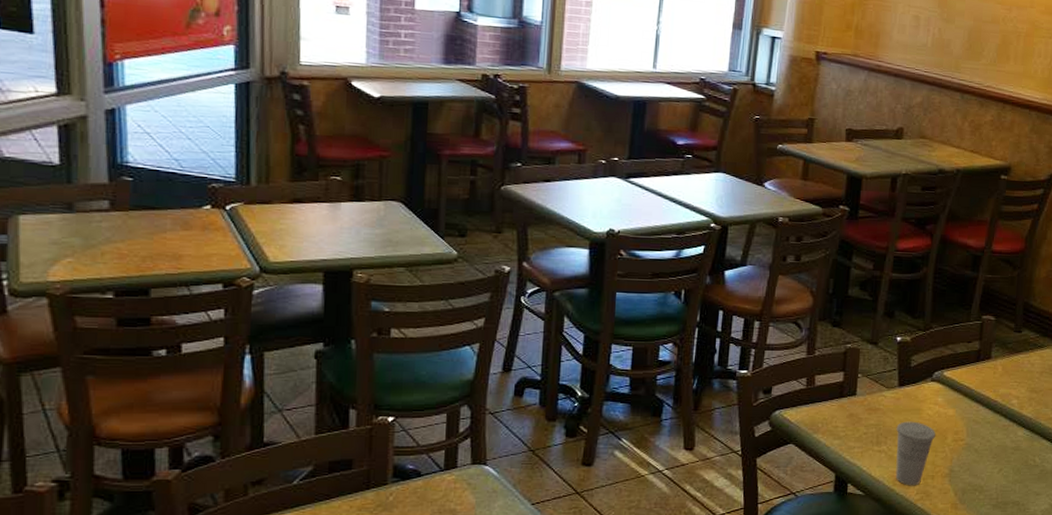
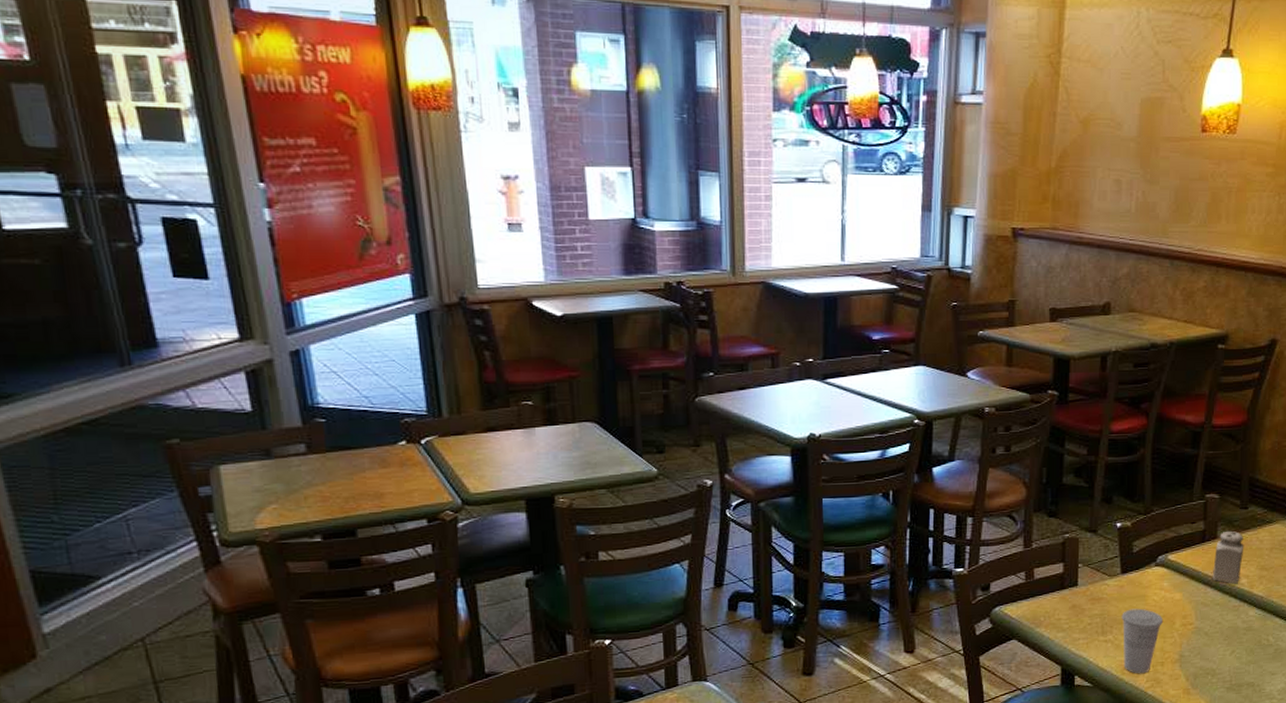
salt shaker: none [984,352,1017,404] -> present [1212,530,1244,584]

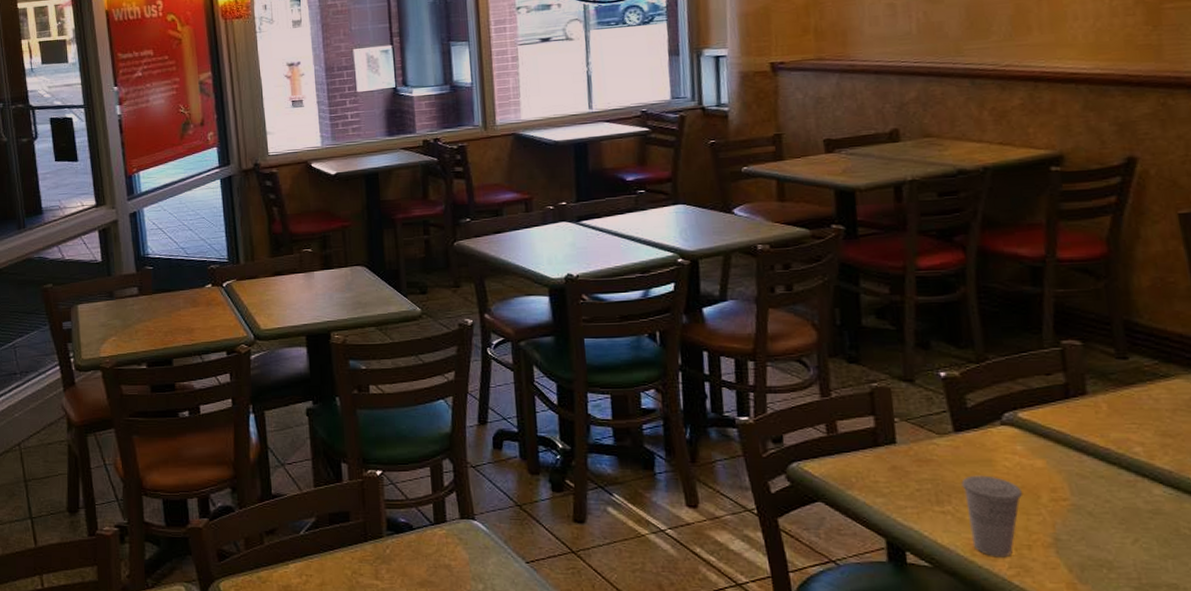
salt shaker: present [1212,530,1244,584] -> none [1086,385,1131,452]

